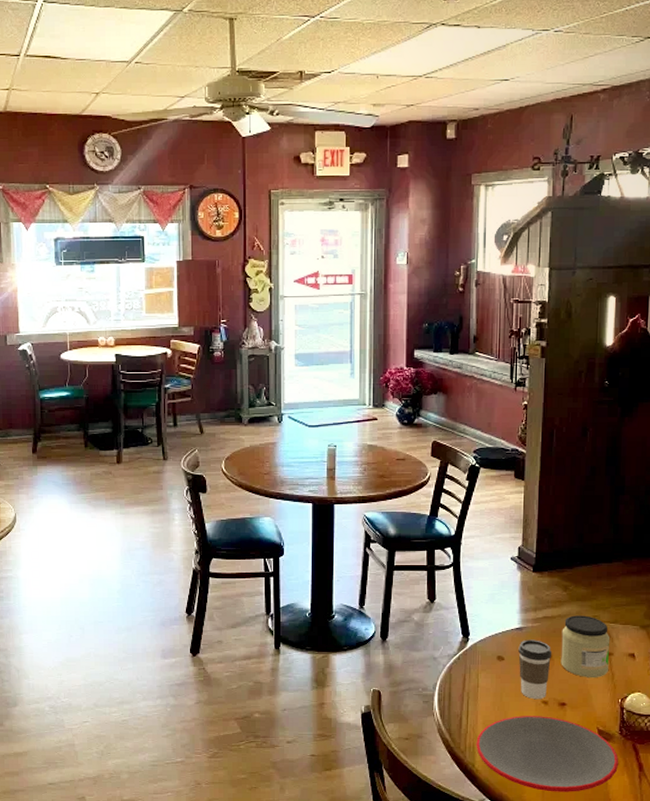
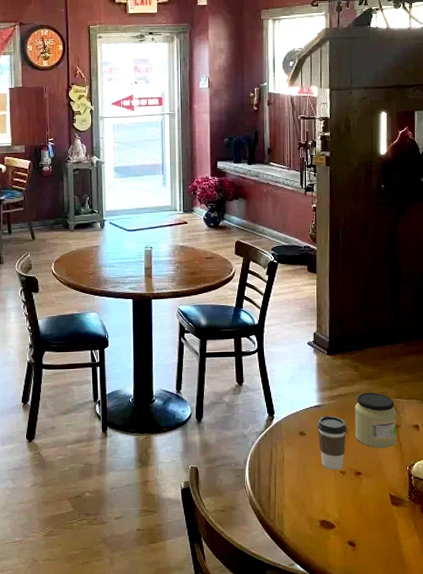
plate: present [476,716,619,792] -> none [284,485,410,555]

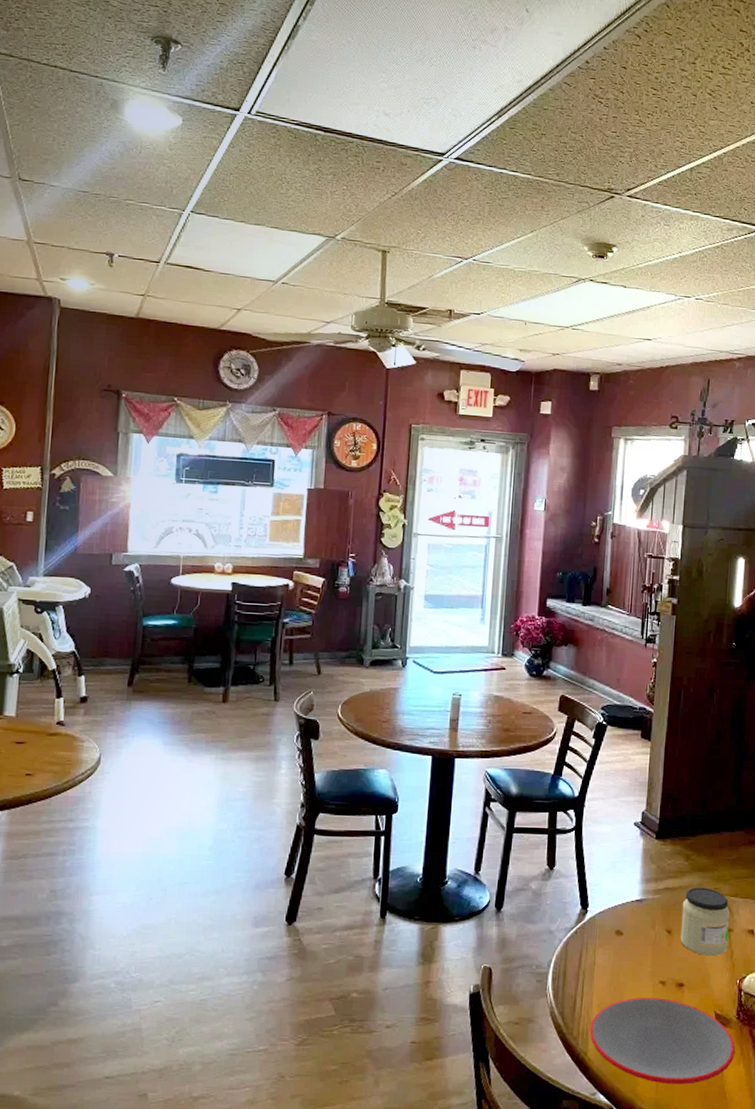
plate: none [284,485,410,555] -> present [589,997,736,1085]
coffee cup: present [317,416,347,470] -> none [637,913,672,980]

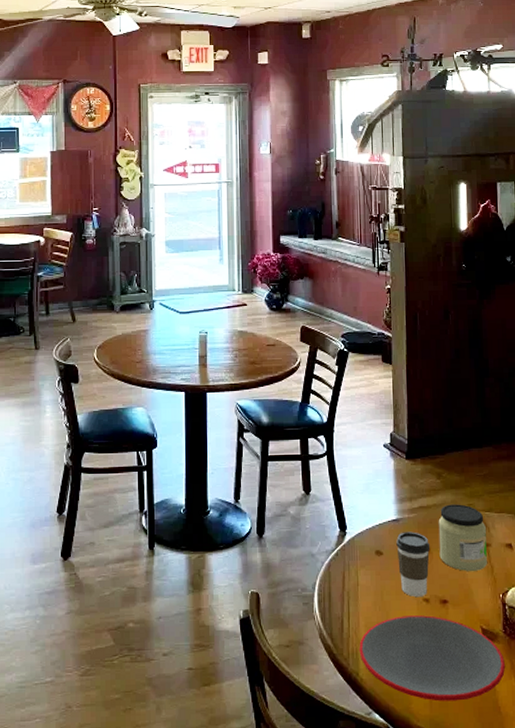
coffee cup: none [637,913,672,980] -> present [396,532,431,598]

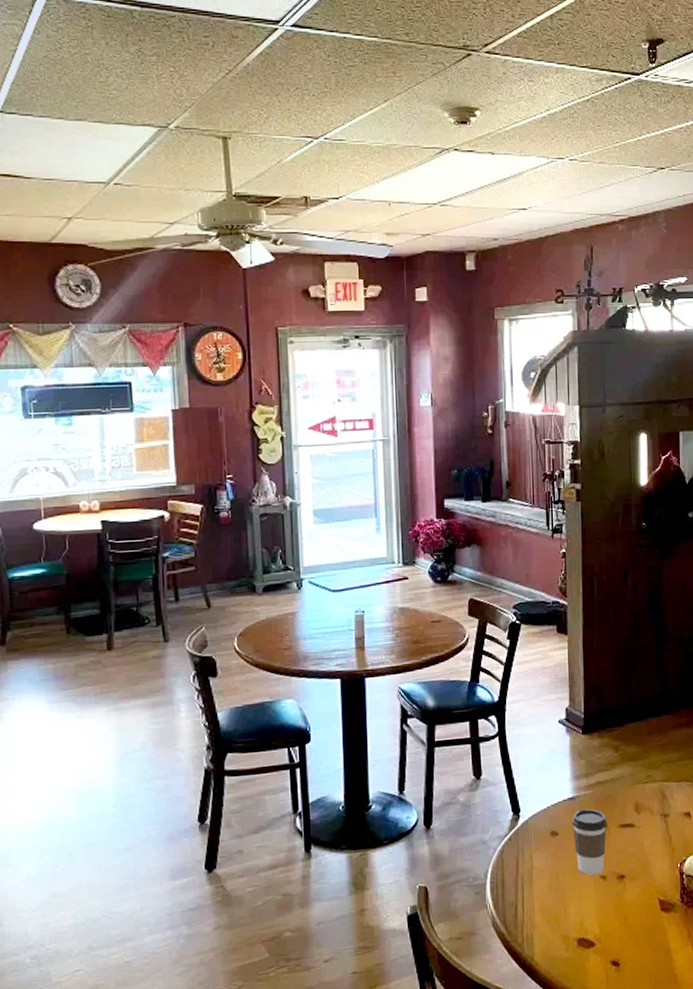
plate: present [359,615,506,701] -> none [534,892,683,977]
jar: present [438,504,487,572] -> none [615,776,665,844]

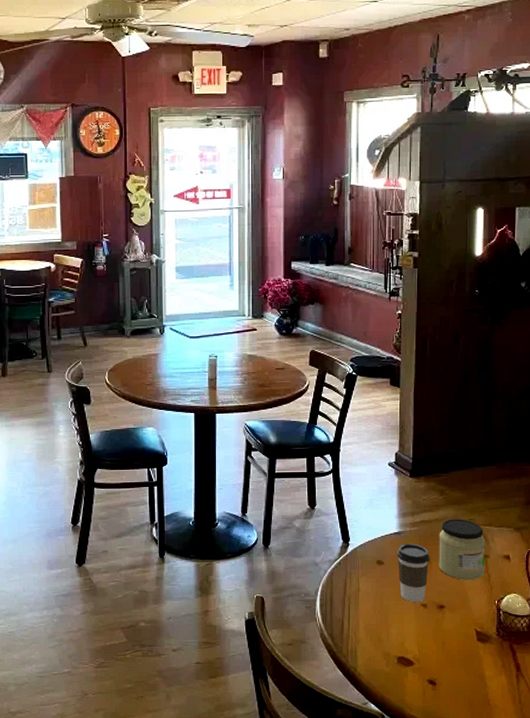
jar: none [615,776,665,844] -> present [438,519,486,581]

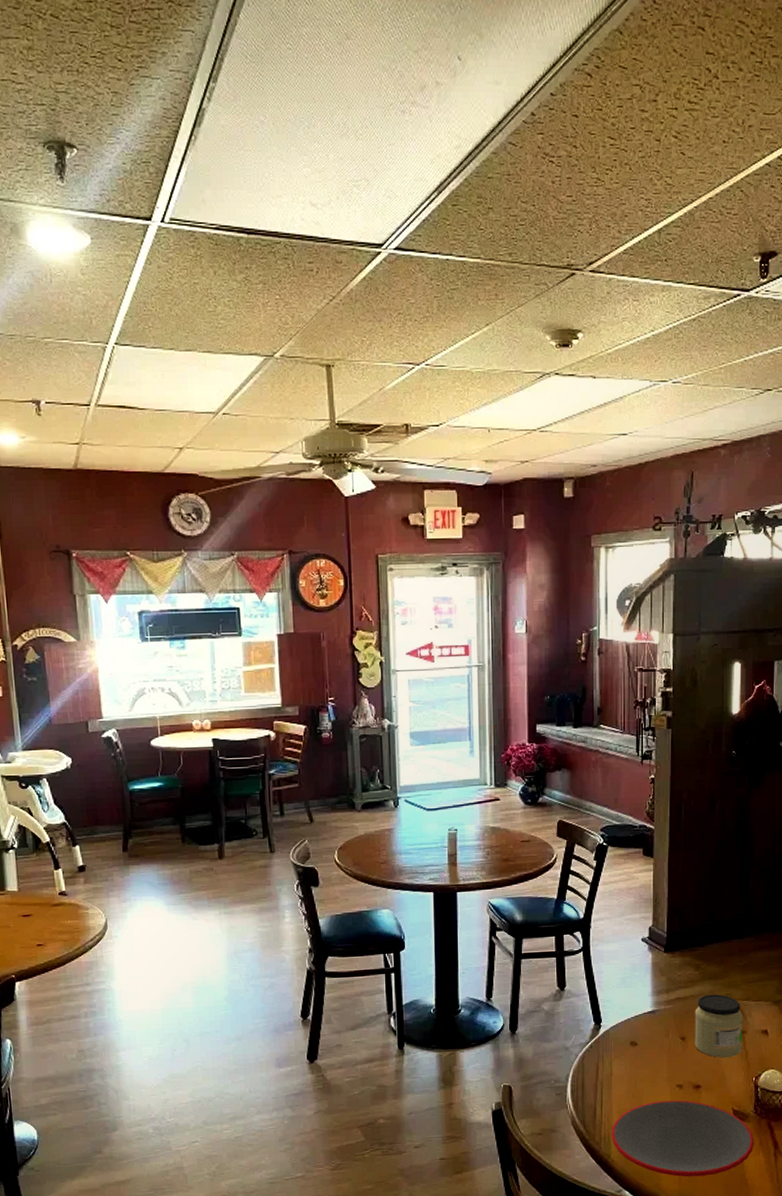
plate: none [358,619,497,694] -> present [611,1100,755,1177]
coffee cup: present [397,543,430,603] -> none [651,1022,686,1084]

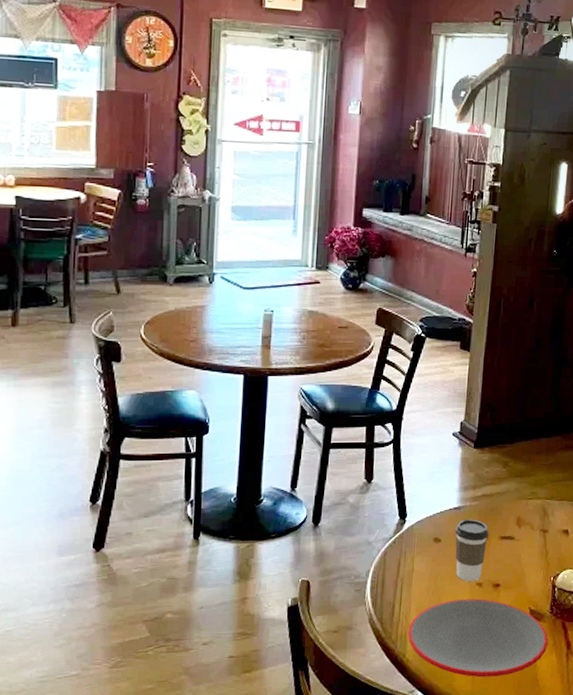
coffee cup: none [651,1022,686,1084] -> present [455,519,489,582]
jar: present [694,994,743,1058] -> none [497,492,546,557]

